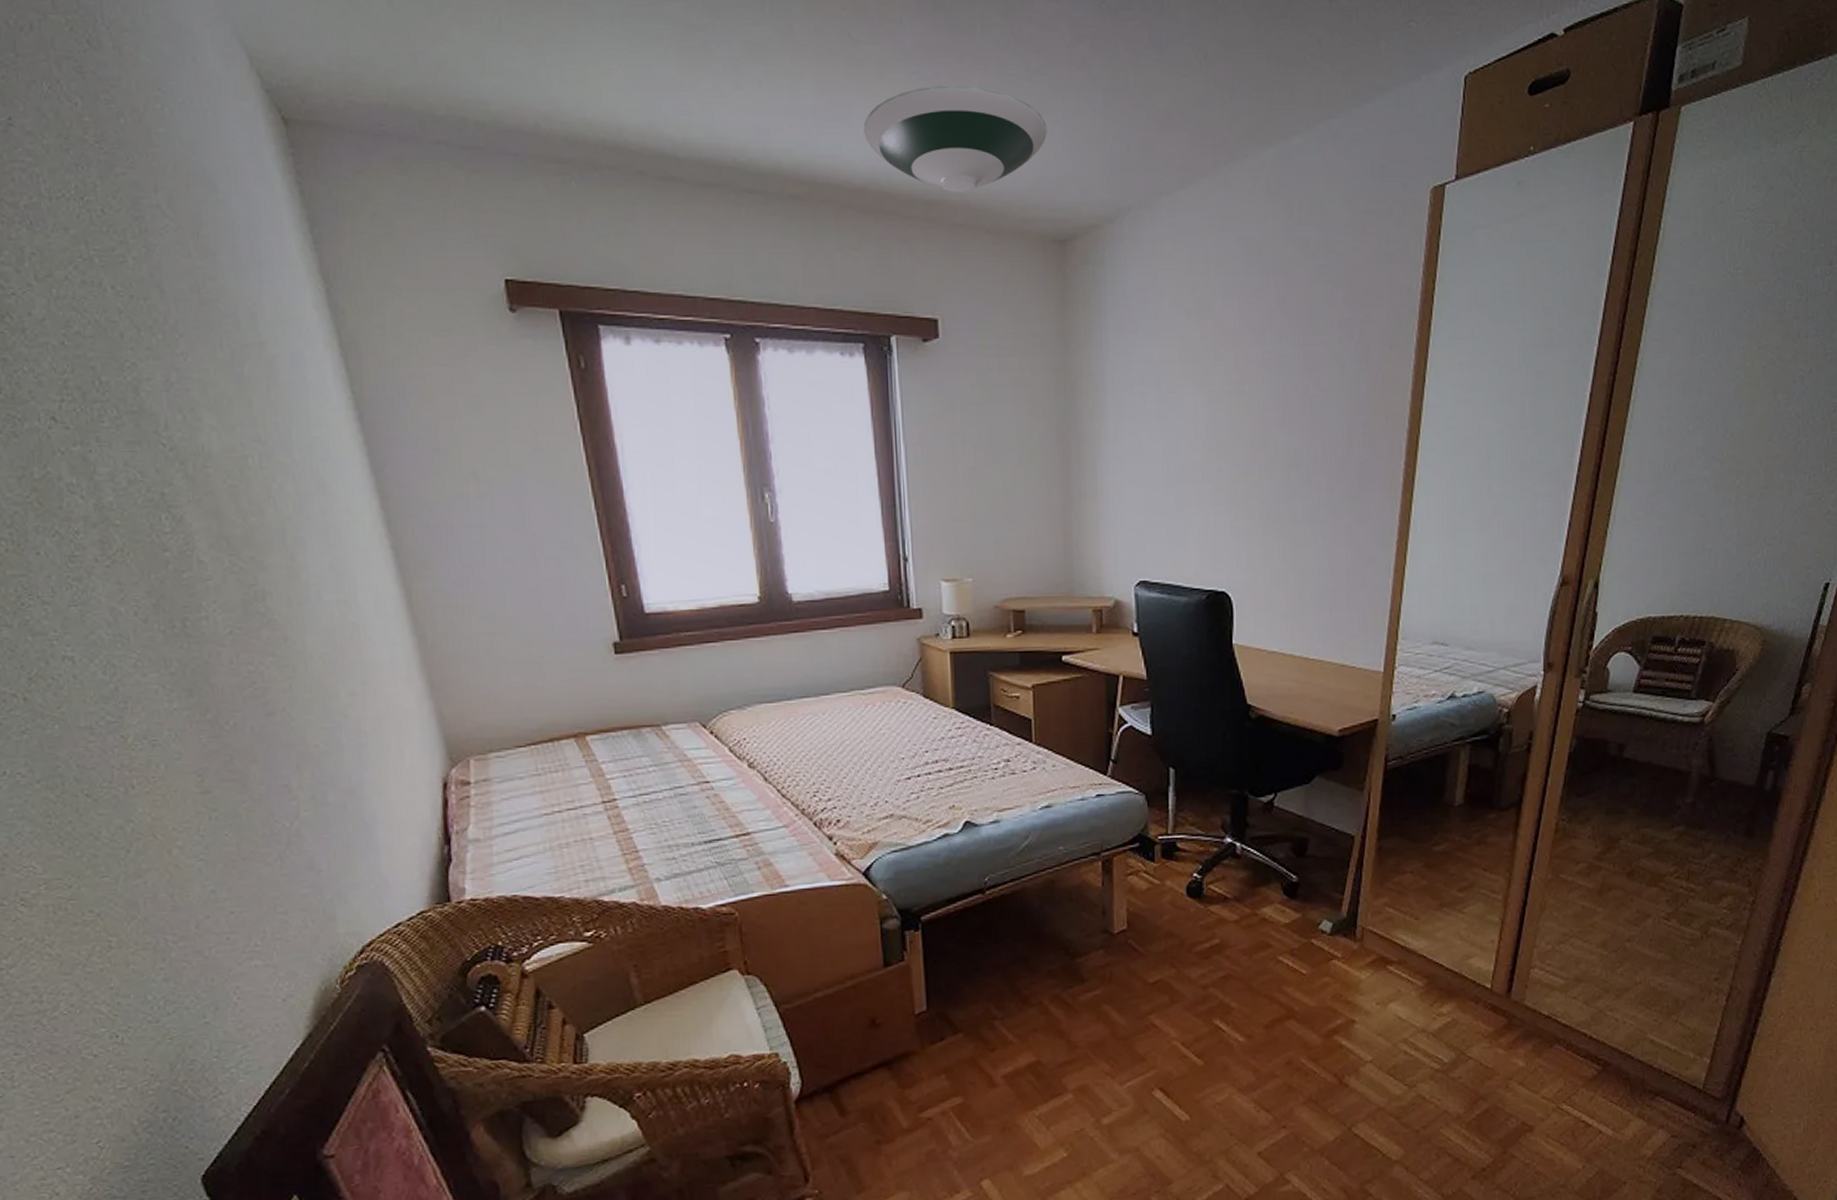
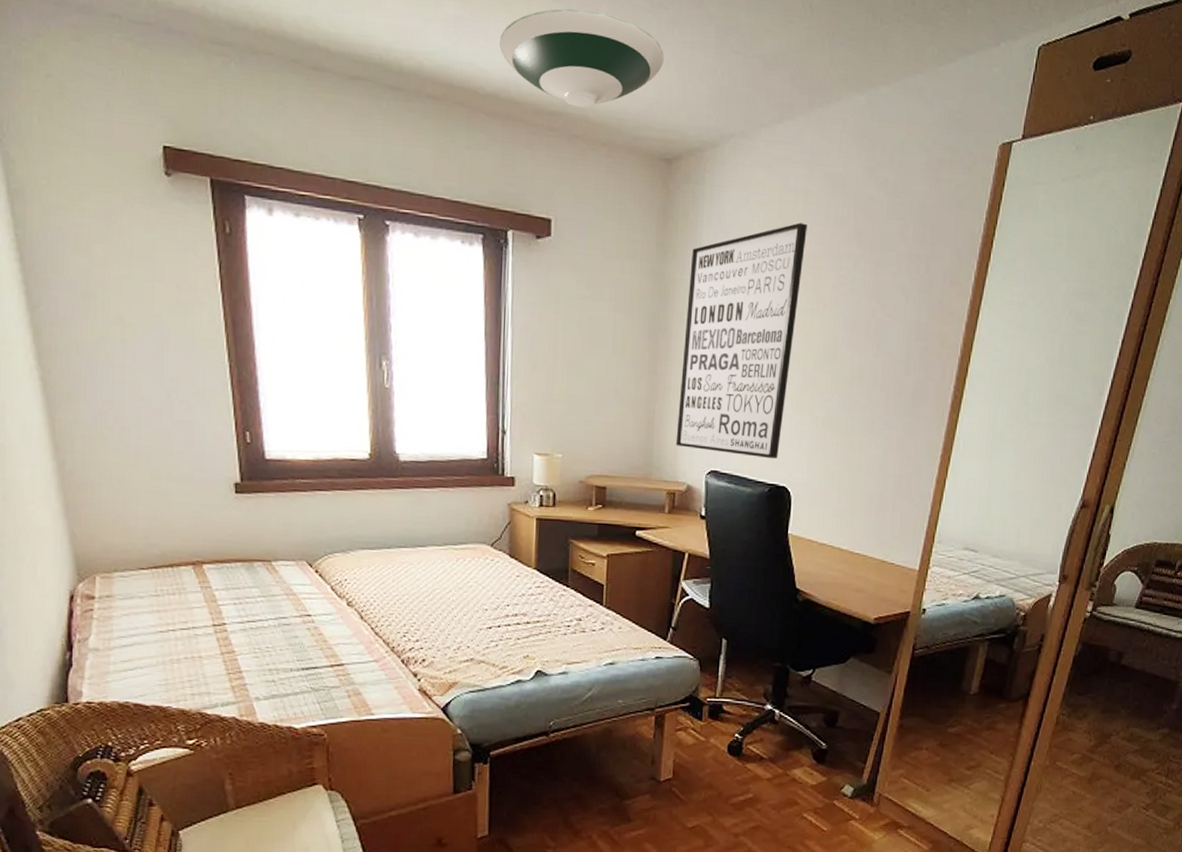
wall art: none [1097,296,1224,563] -> present [675,222,807,459]

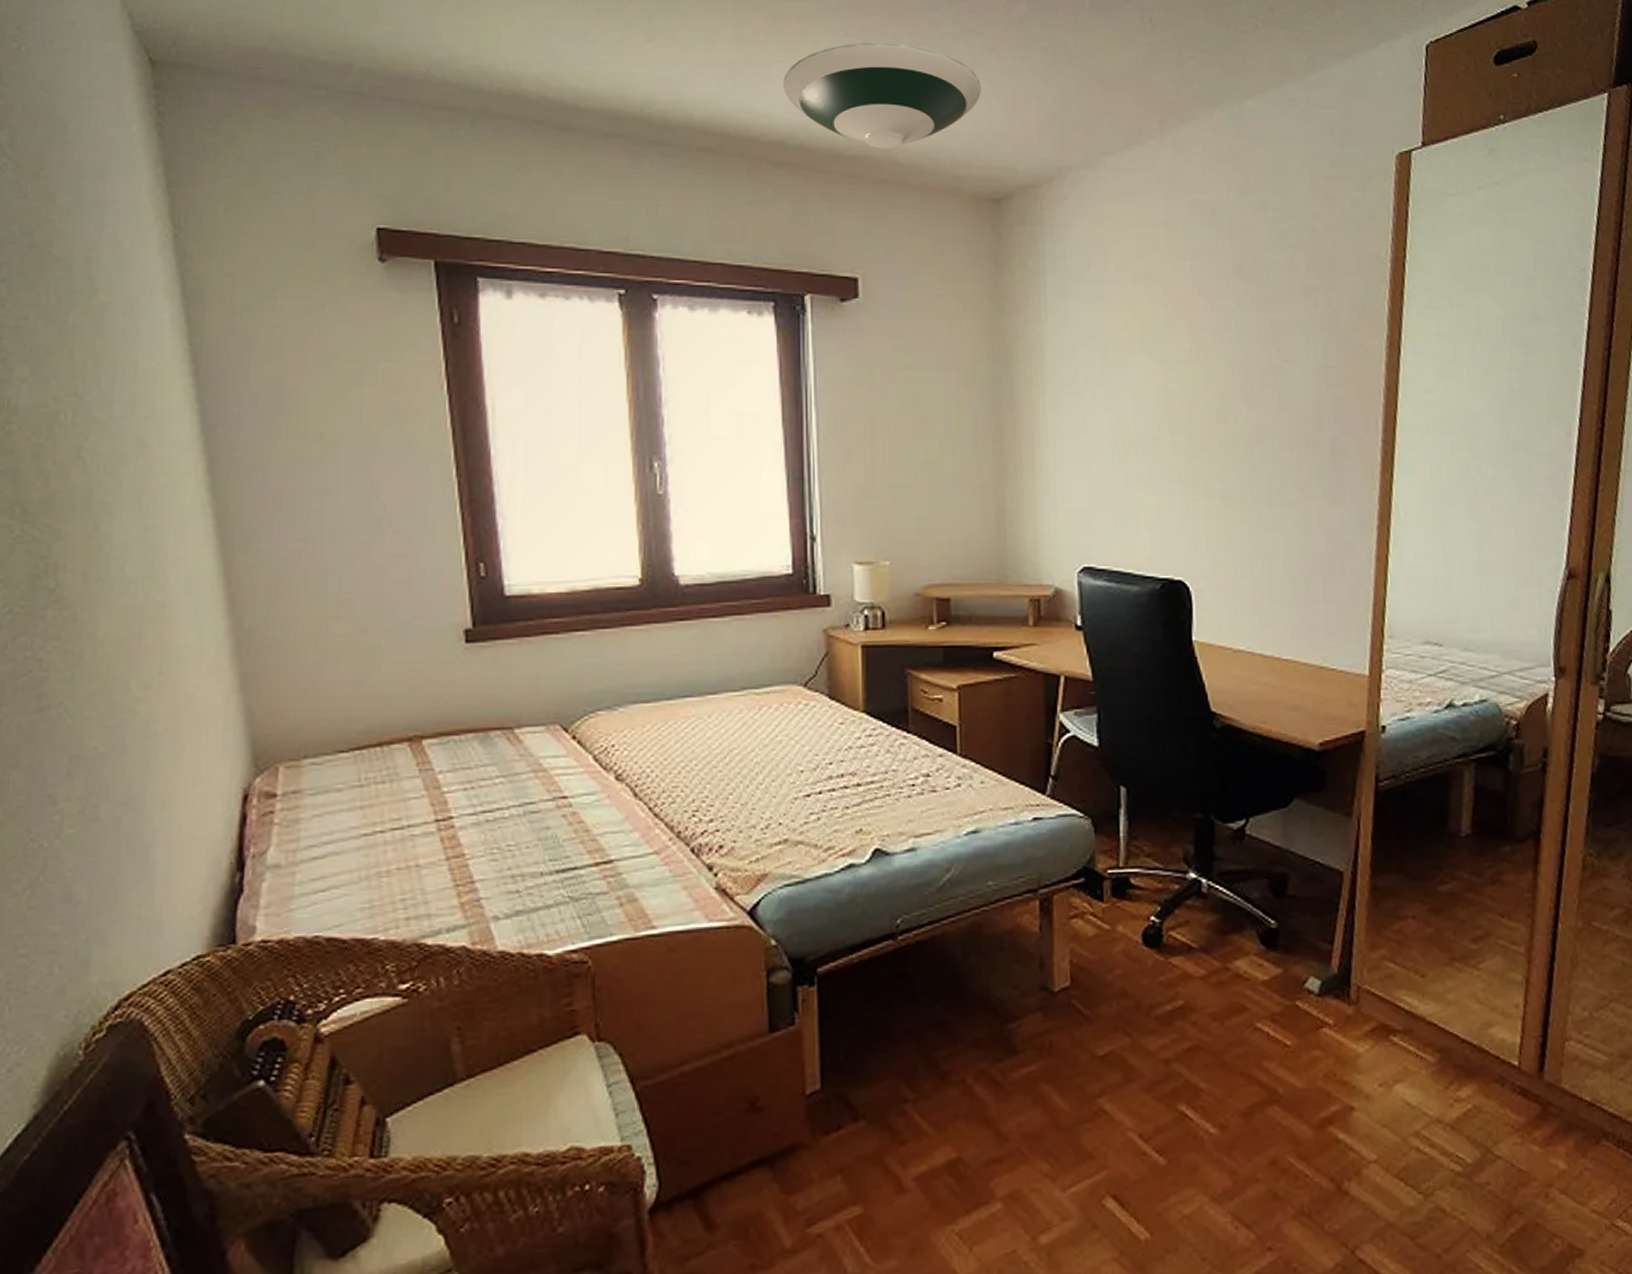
wall art: present [675,222,807,459] -> none [1034,260,1175,547]

